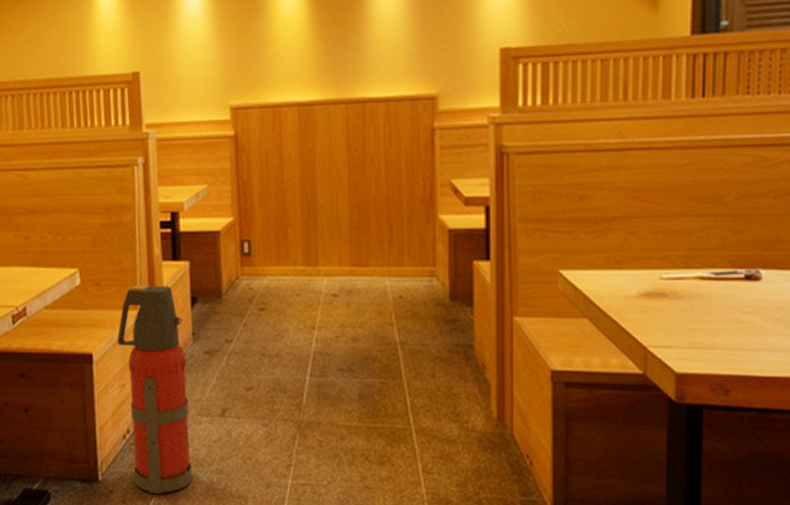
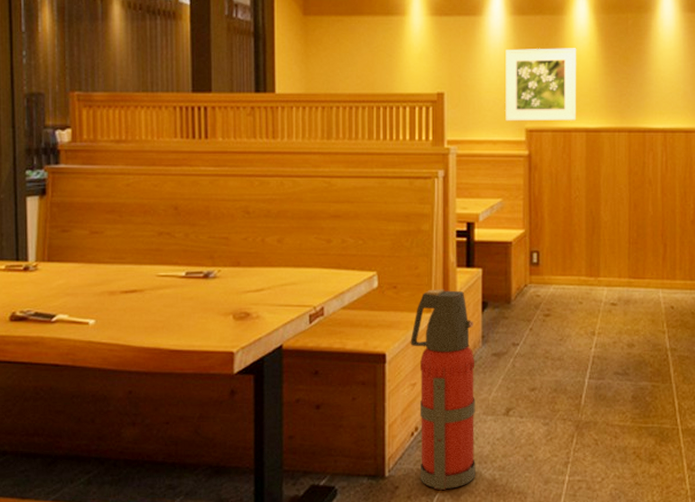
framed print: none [204,12,287,100] -> present [505,48,577,122]

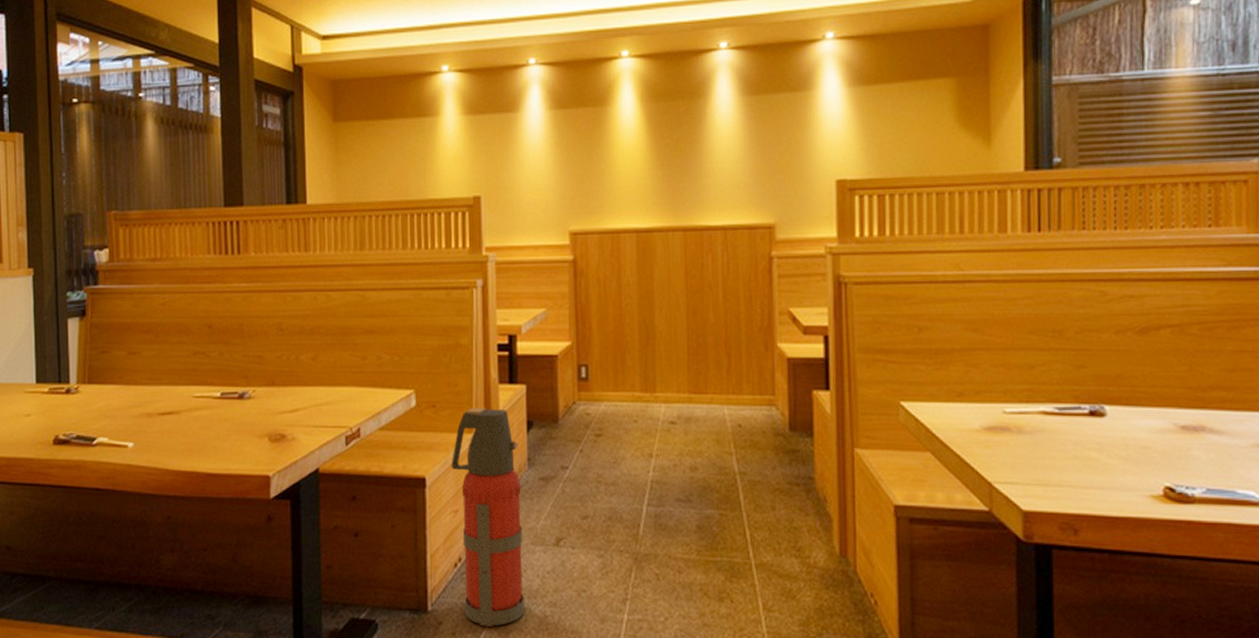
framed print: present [505,48,577,122] -> none [545,141,625,224]

